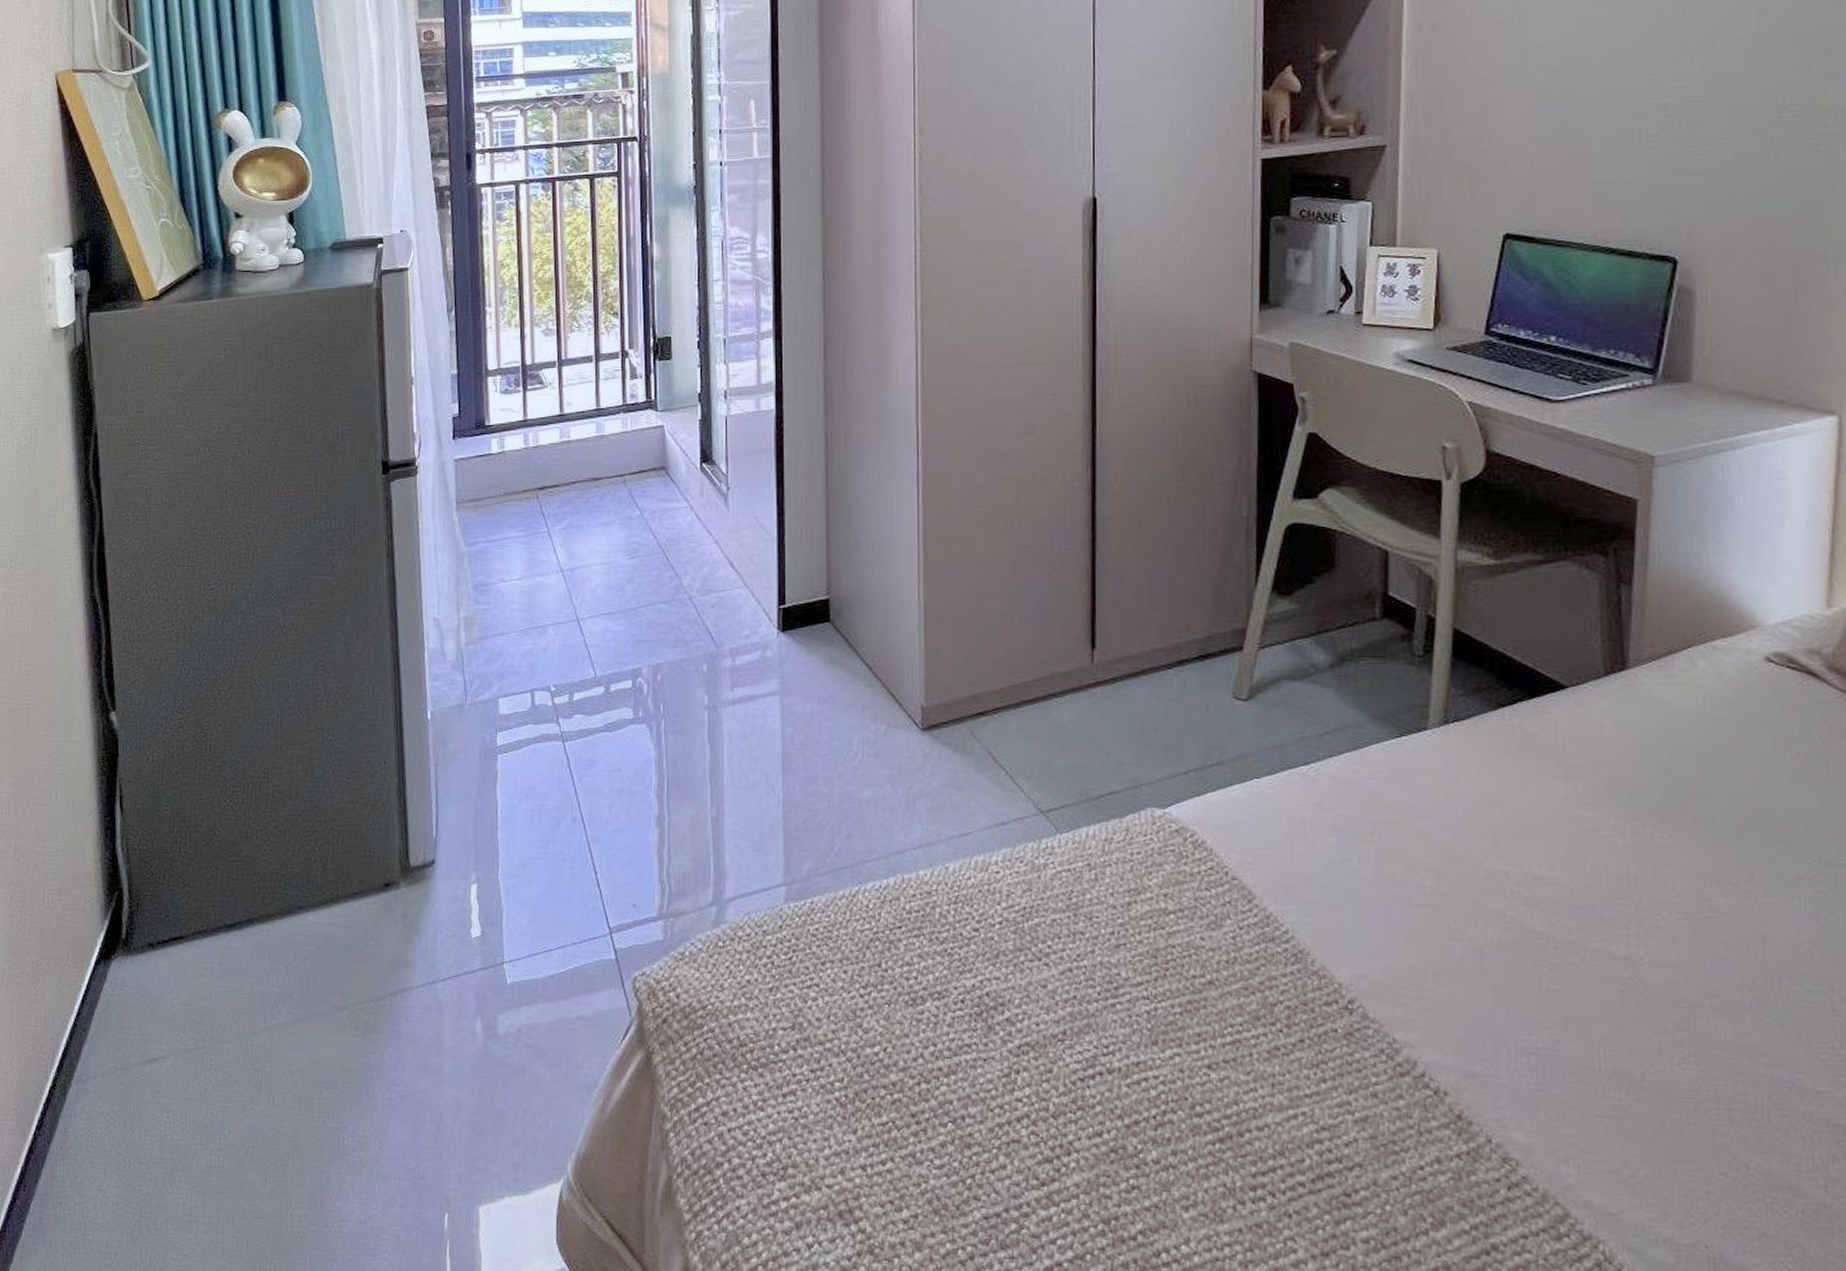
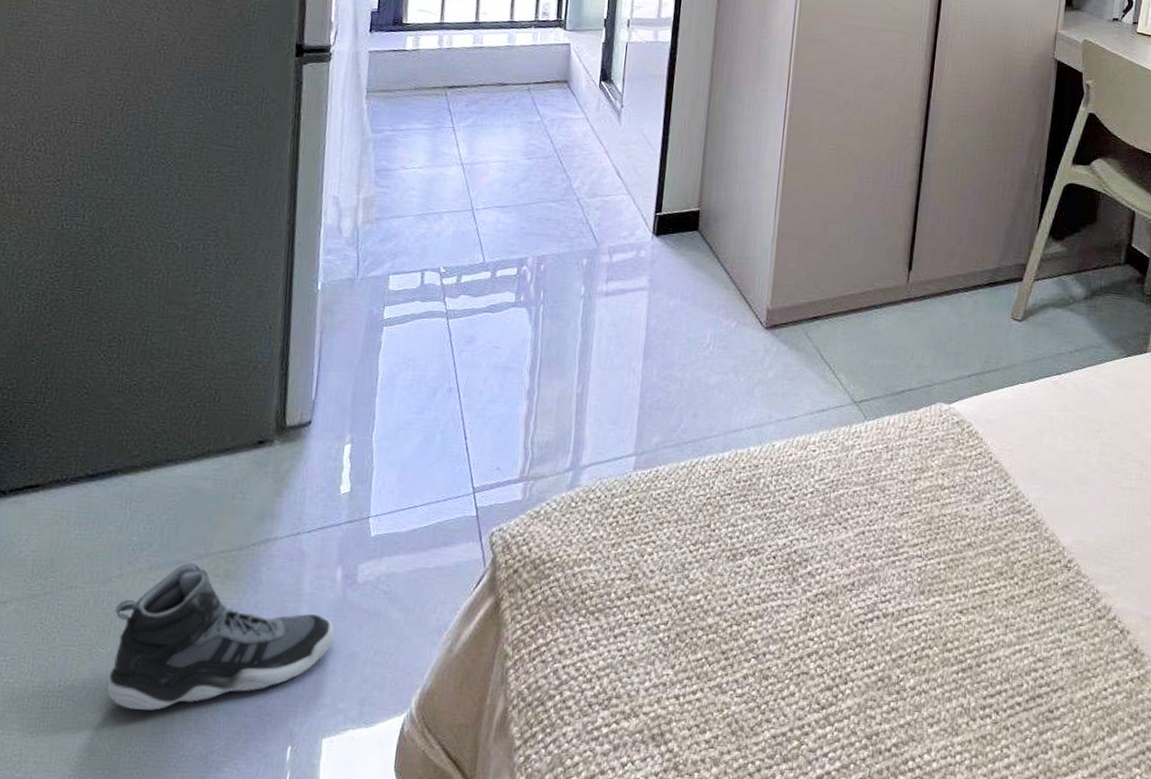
sneaker: none [264,1015,481,1172] -> present [107,563,335,710]

